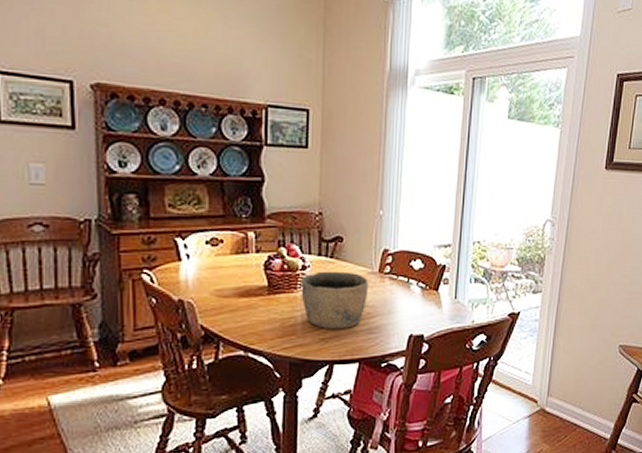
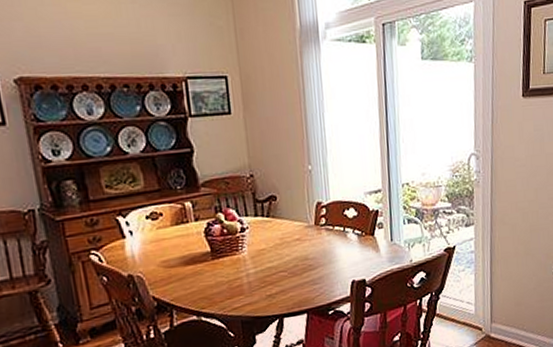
bowl: present [301,271,369,328] -> none [241,228,308,285]

